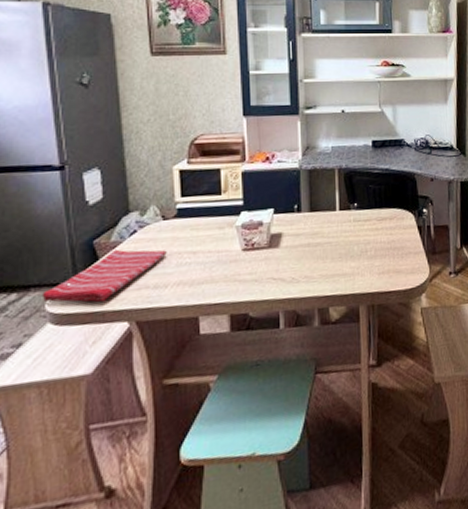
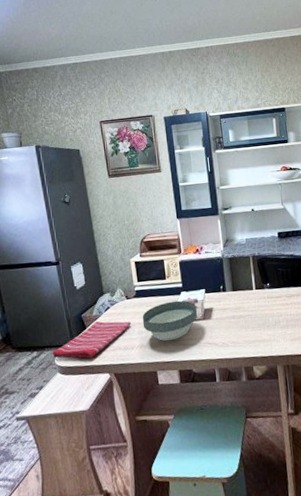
bowl: none [183,222,262,277] -> present [142,300,198,342]

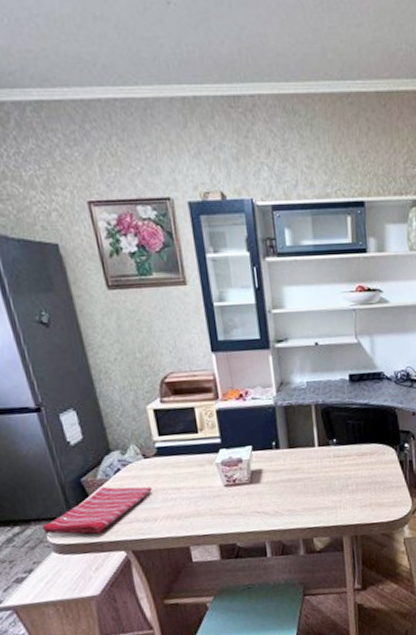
bowl: present [142,300,198,342] -> none [167,460,242,511]

